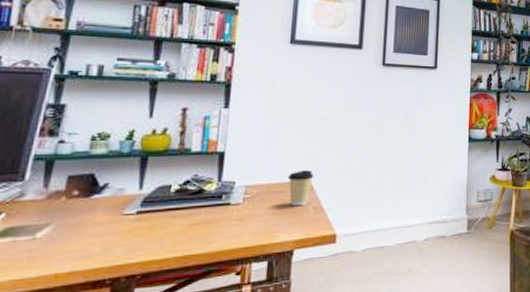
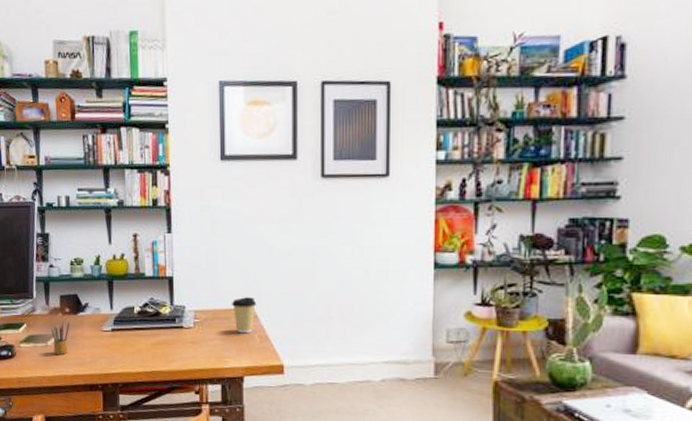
pencil box: none [43,206,77,248] -> present [51,321,70,355]

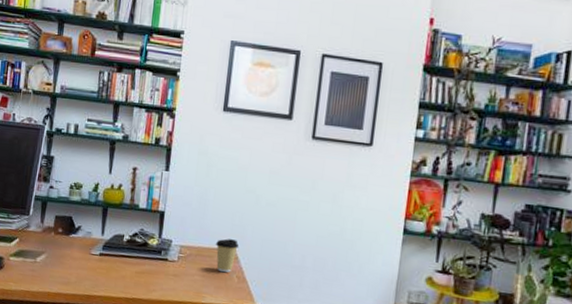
pencil box: present [51,321,70,355] -> none [41,240,61,272]

